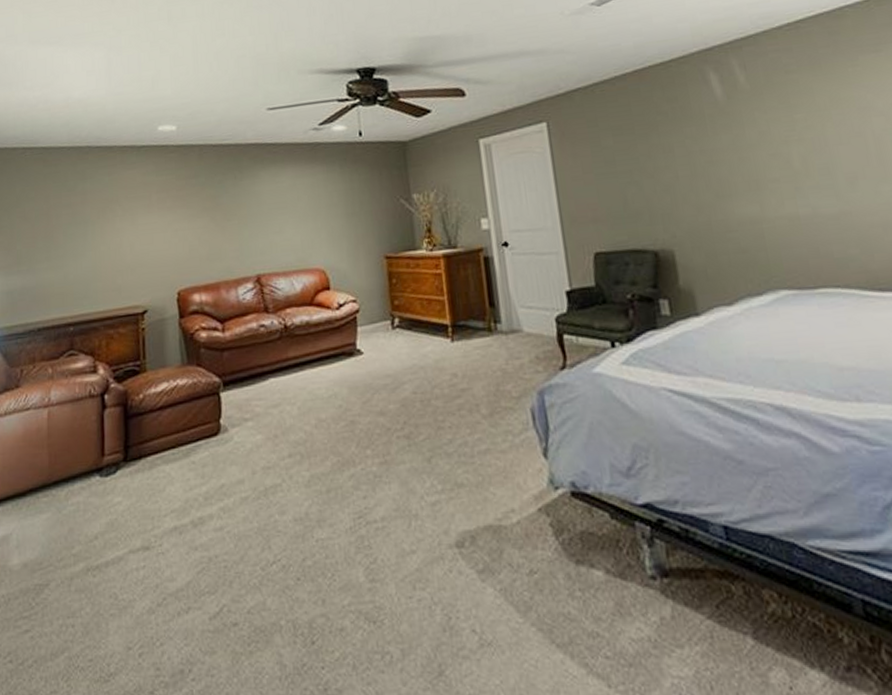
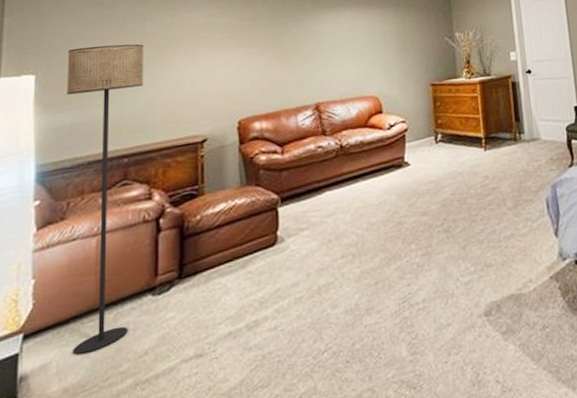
floor lamp: none [16,204,85,531] -> present [66,44,143,355]

